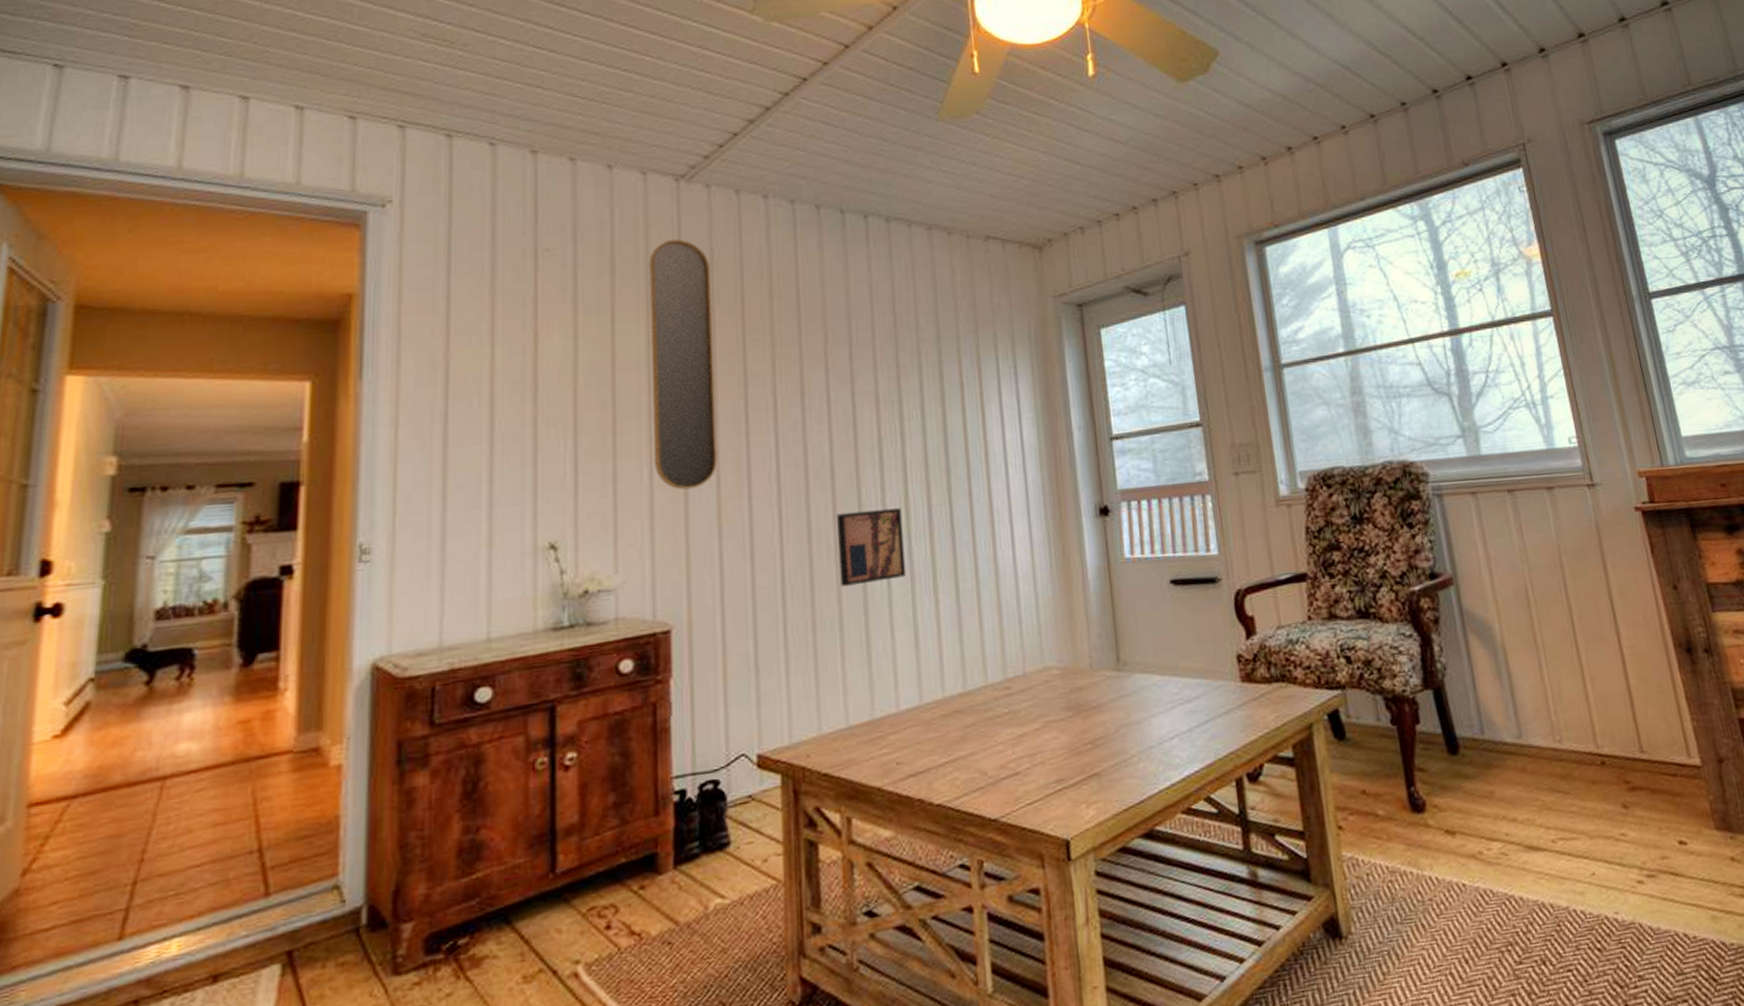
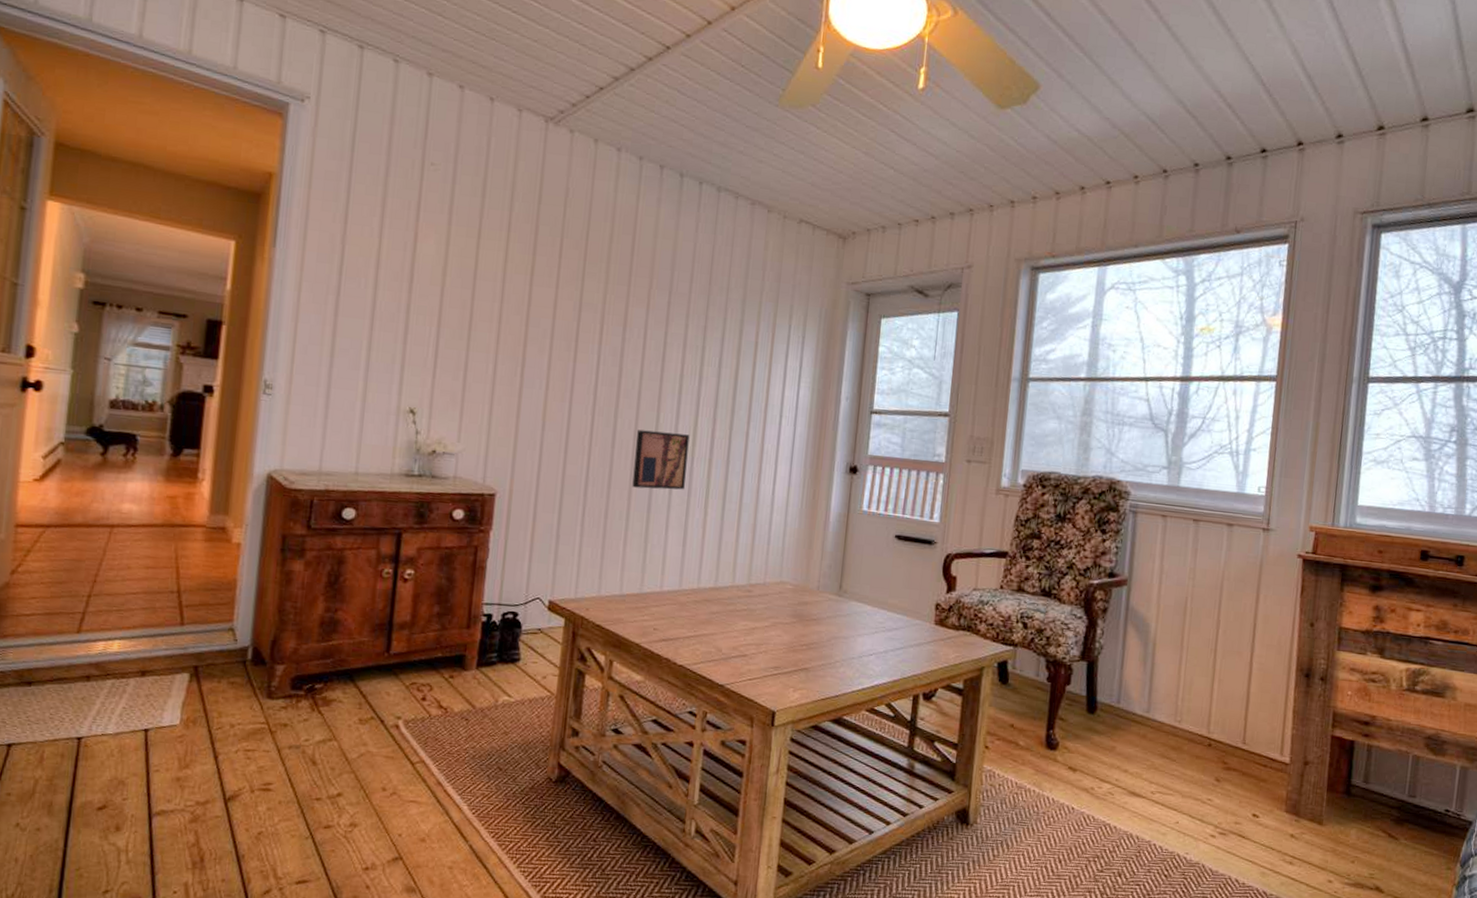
home mirror: present [649,239,717,490] -> none [498,173,564,387]

